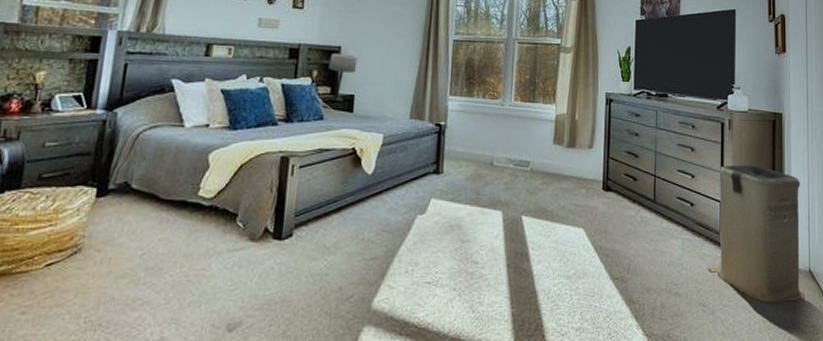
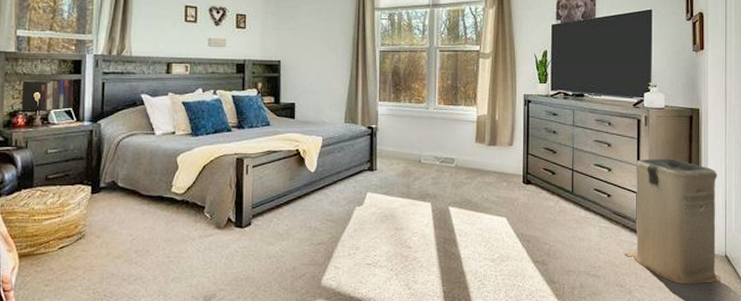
books: none [16,56,89,96] -> present [21,78,73,112]
table lamp: present [329,53,358,103] -> none [271,67,296,110]

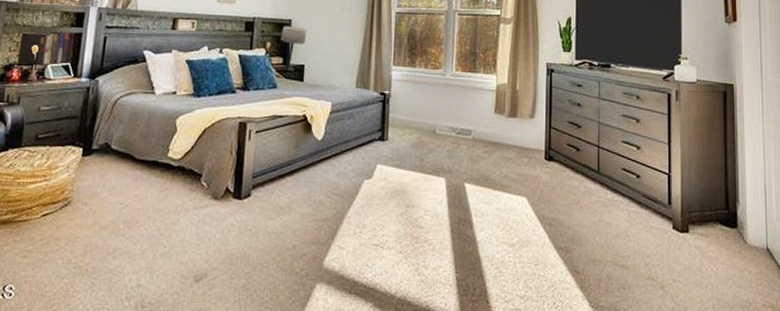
table lamp: none [271,67,296,110] -> present [281,26,307,72]
laundry basket: present [625,158,720,285] -> none [656,136,762,281]

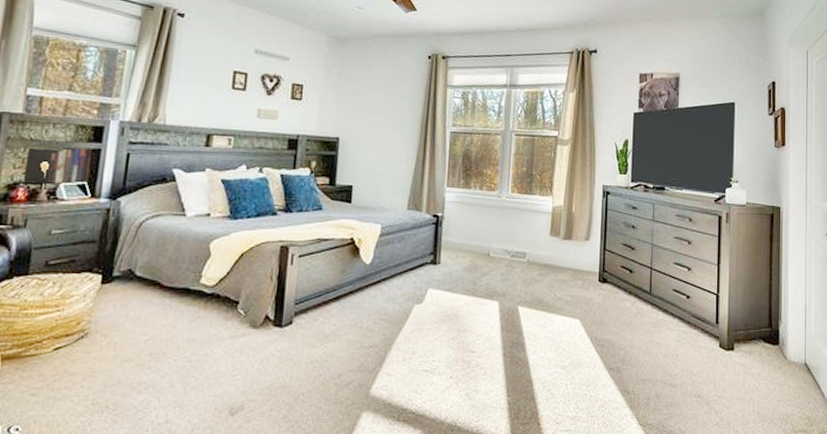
table lamp: present [281,26,307,72] -> none [327,144,356,193]

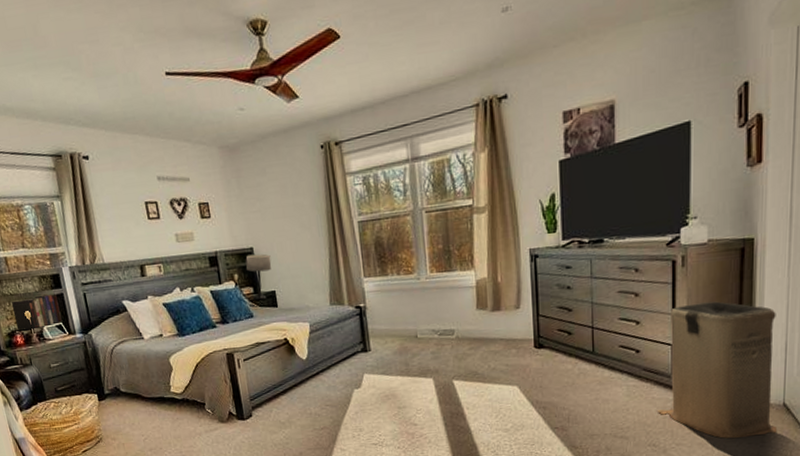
table lamp: none [327,144,356,193] -> present [245,254,272,300]
laundry basket: none [703,257,800,395] -> present [658,301,776,439]

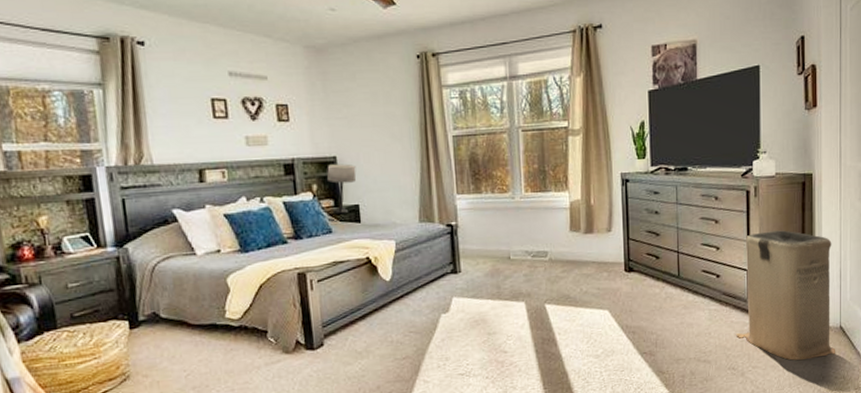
books: present [11,294,62,331] -> none [20,198,90,242]

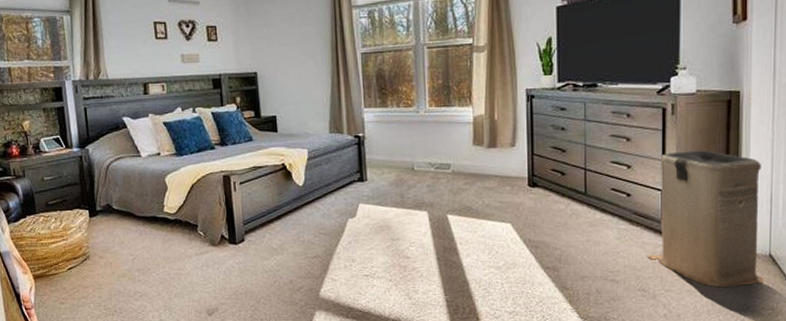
table lamp: present [327,164,357,215] -> none [249,79,274,124]

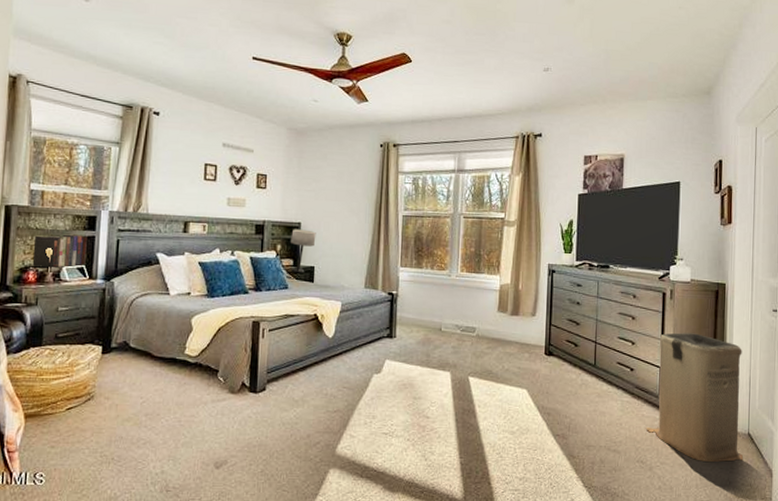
books: none [10,106,60,142] -> present [32,234,87,268]
table lamp: none [249,79,274,124] -> present [291,229,316,274]

